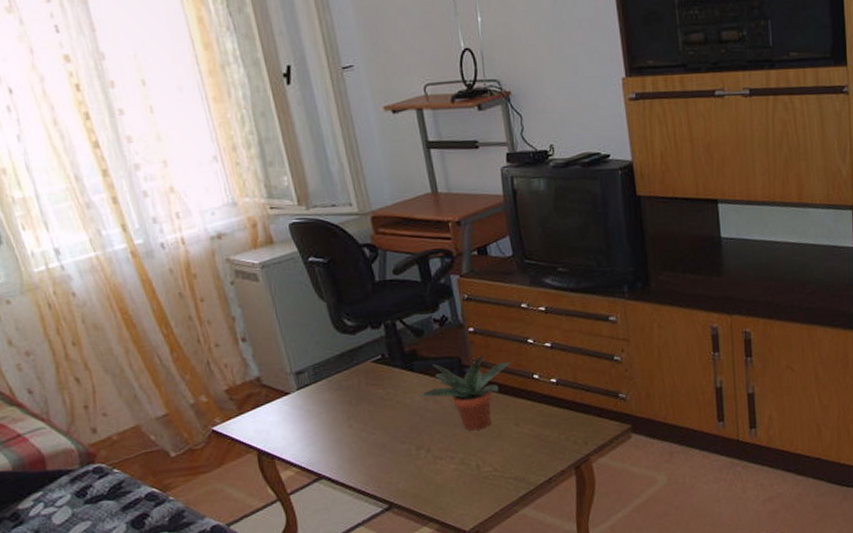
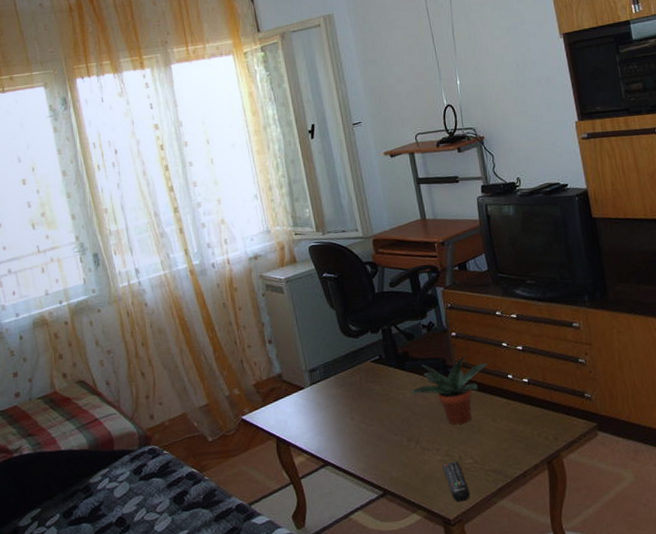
remote control: none [457,469,489,513] -> present [442,461,470,502]

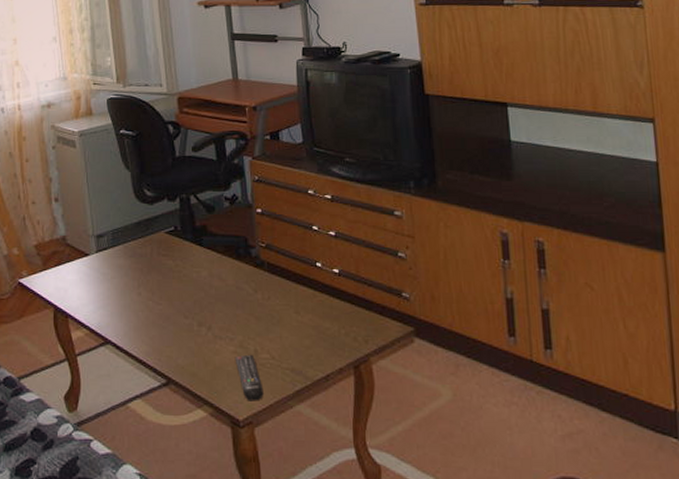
potted plant: present [410,356,489,425] -> none [205,236,296,313]

